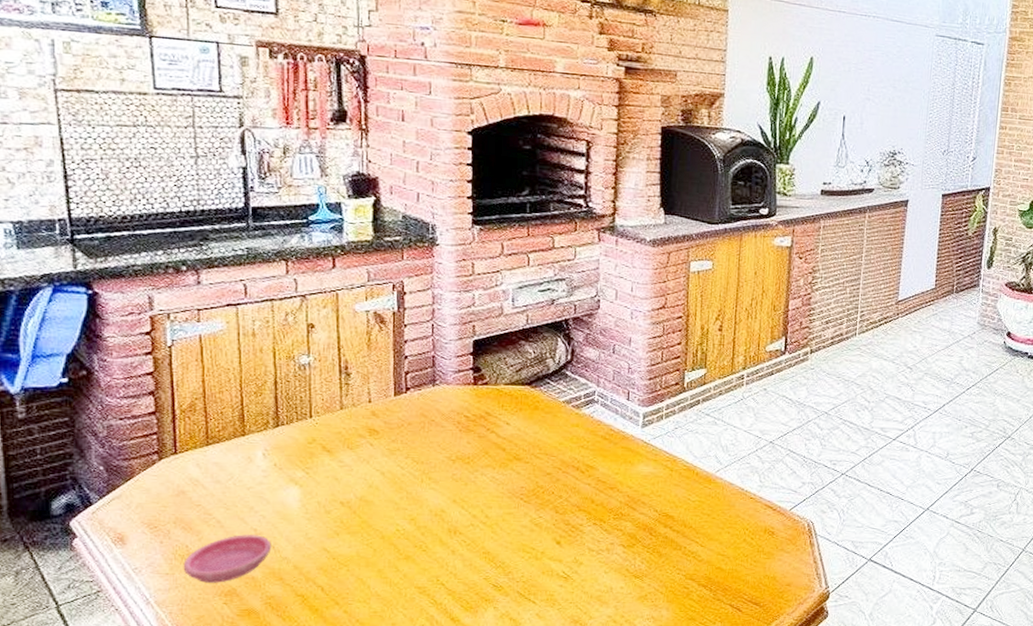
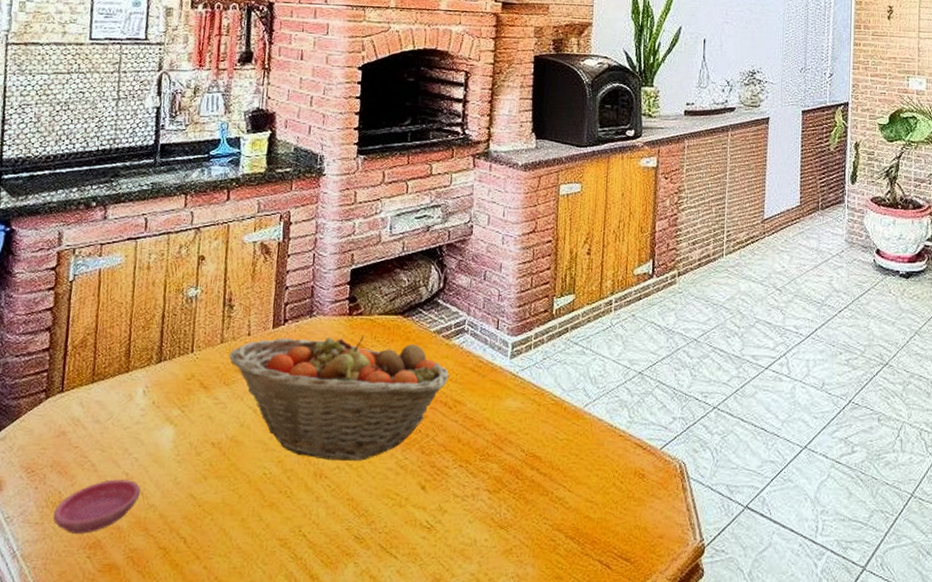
fruit basket: none [350,404,581,519] -> present [228,335,450,461]

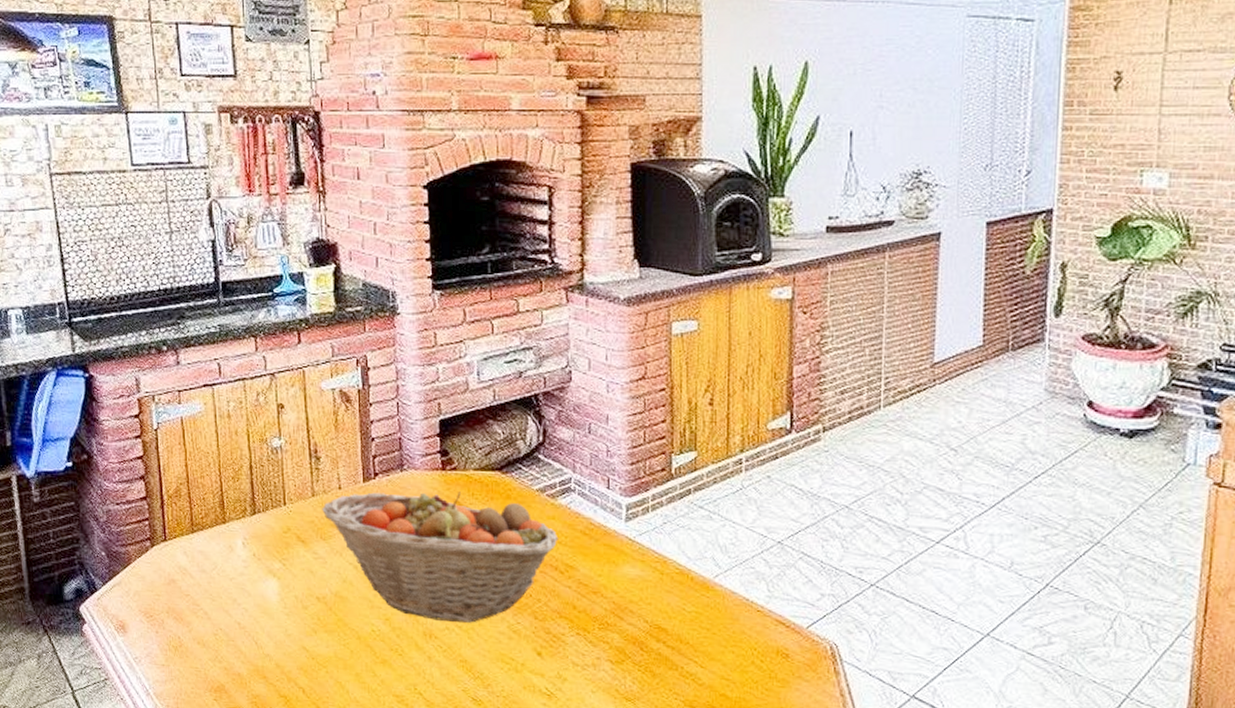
saucer: present [53,479,141,534] -> none [176,628,255,678]

